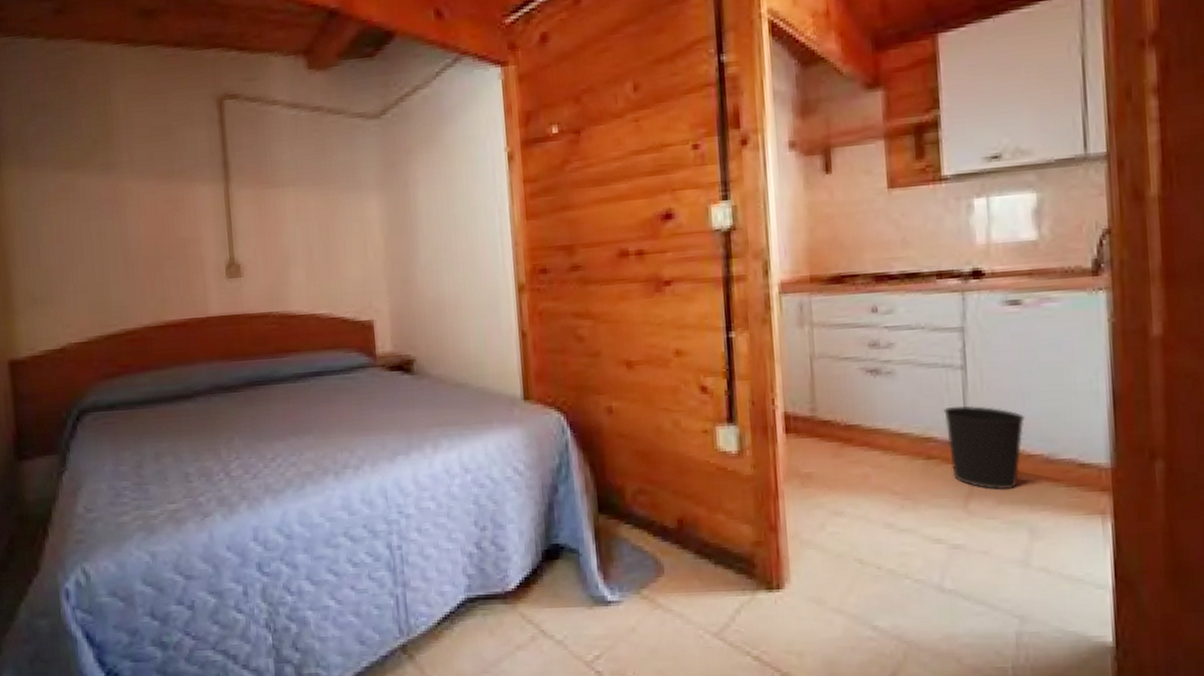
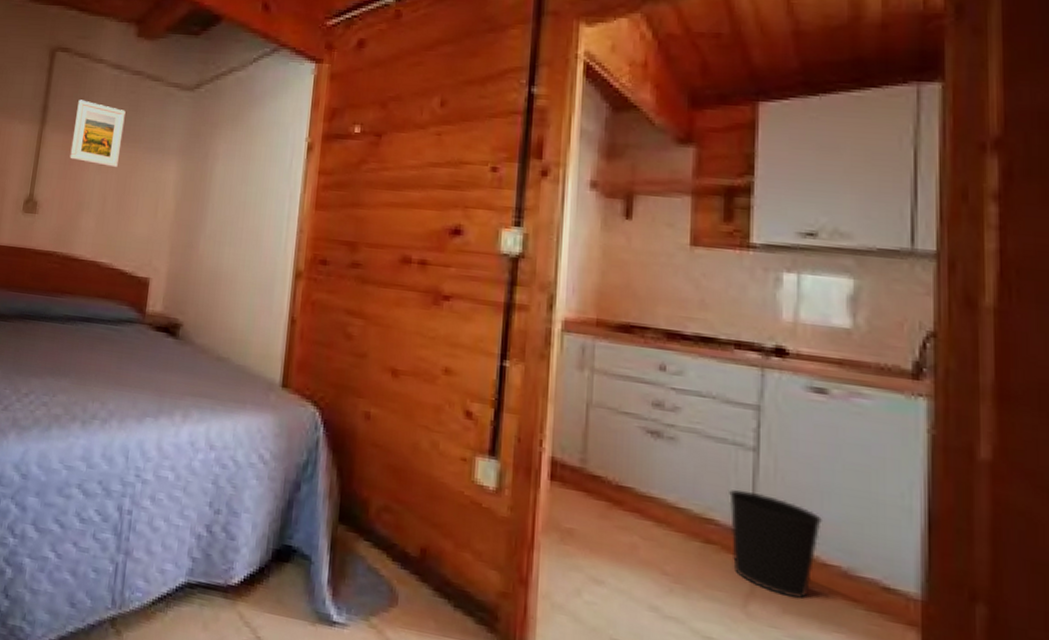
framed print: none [260,148,316,215] -> present [69,99,126,168]

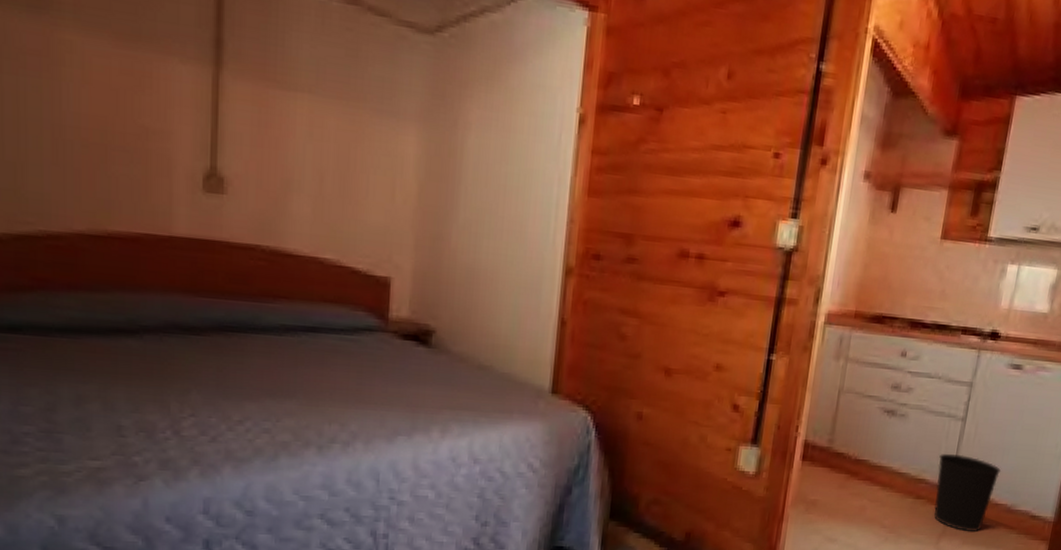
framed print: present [69,99,126,168] -> none [265,34,341,135]

